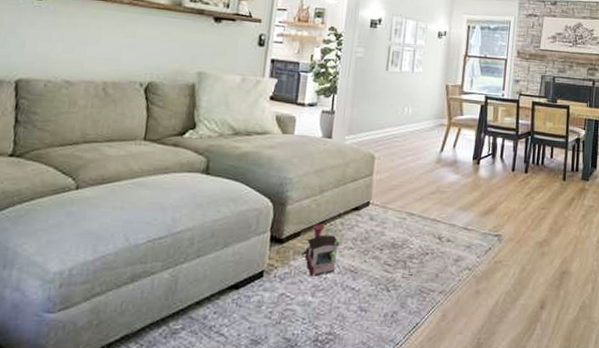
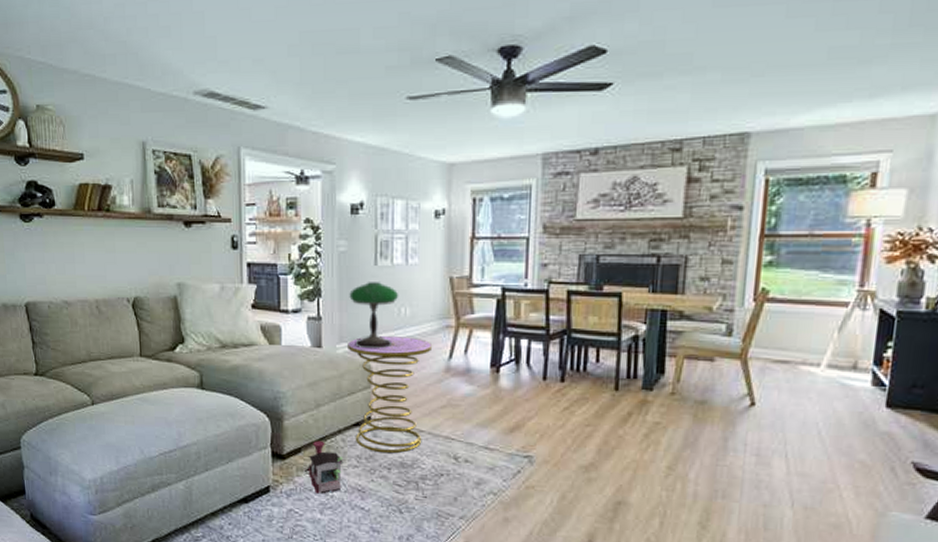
side table: none [353,130,428,235] -> present [348,336,433,454]
table lamp: none [361,84,404,142] -> present [349,282,399,349]

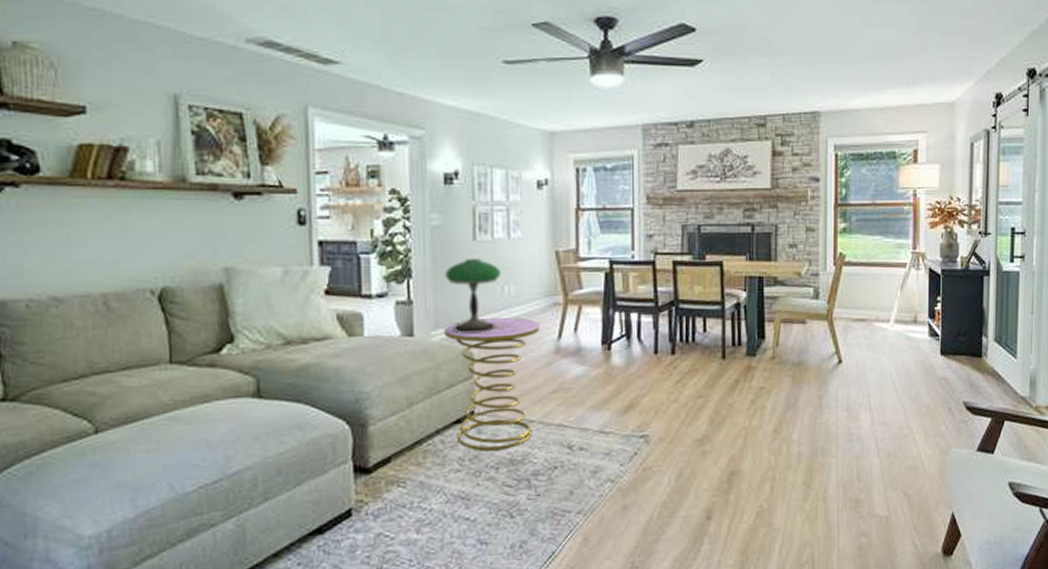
toy train: present [304,440,343,494] -> none [395,445,443,510]

